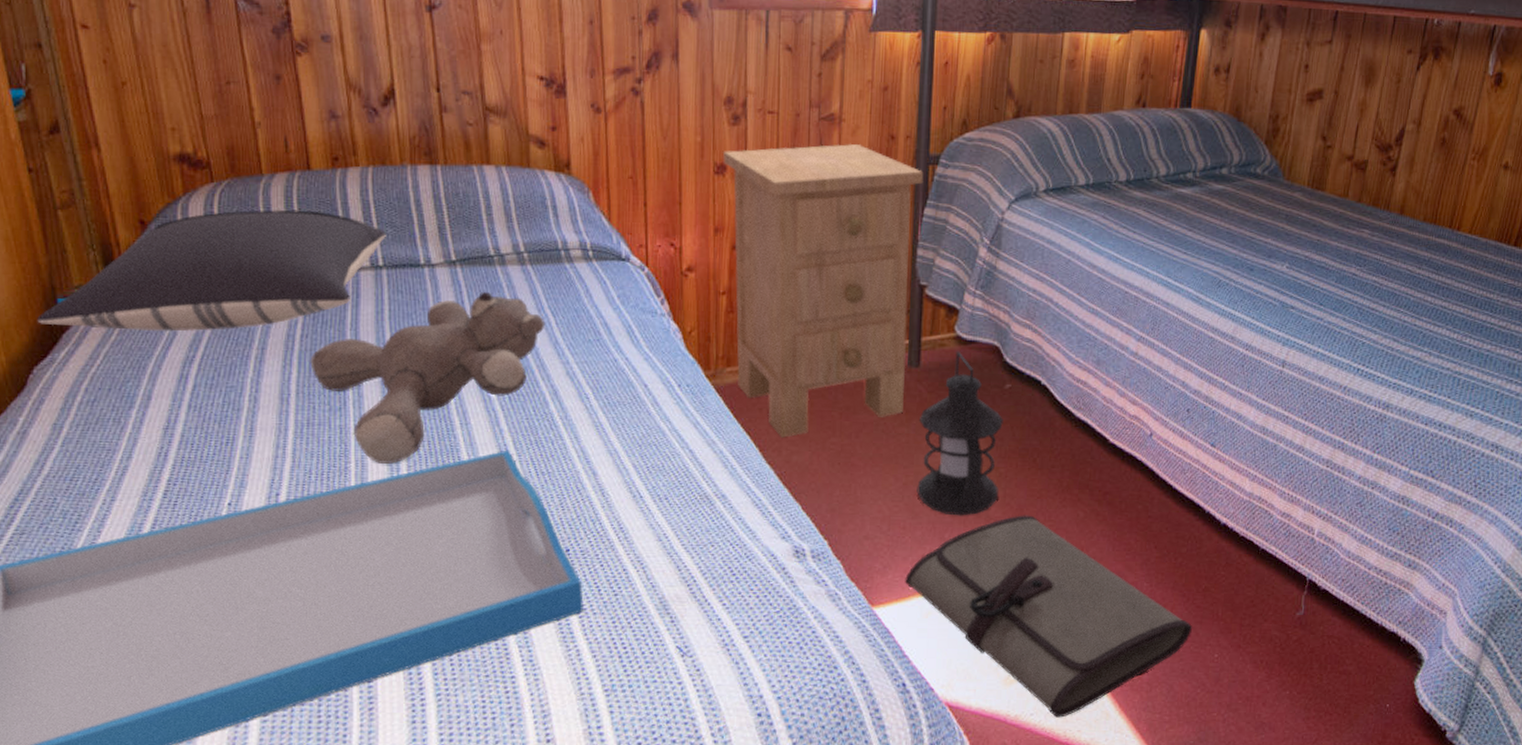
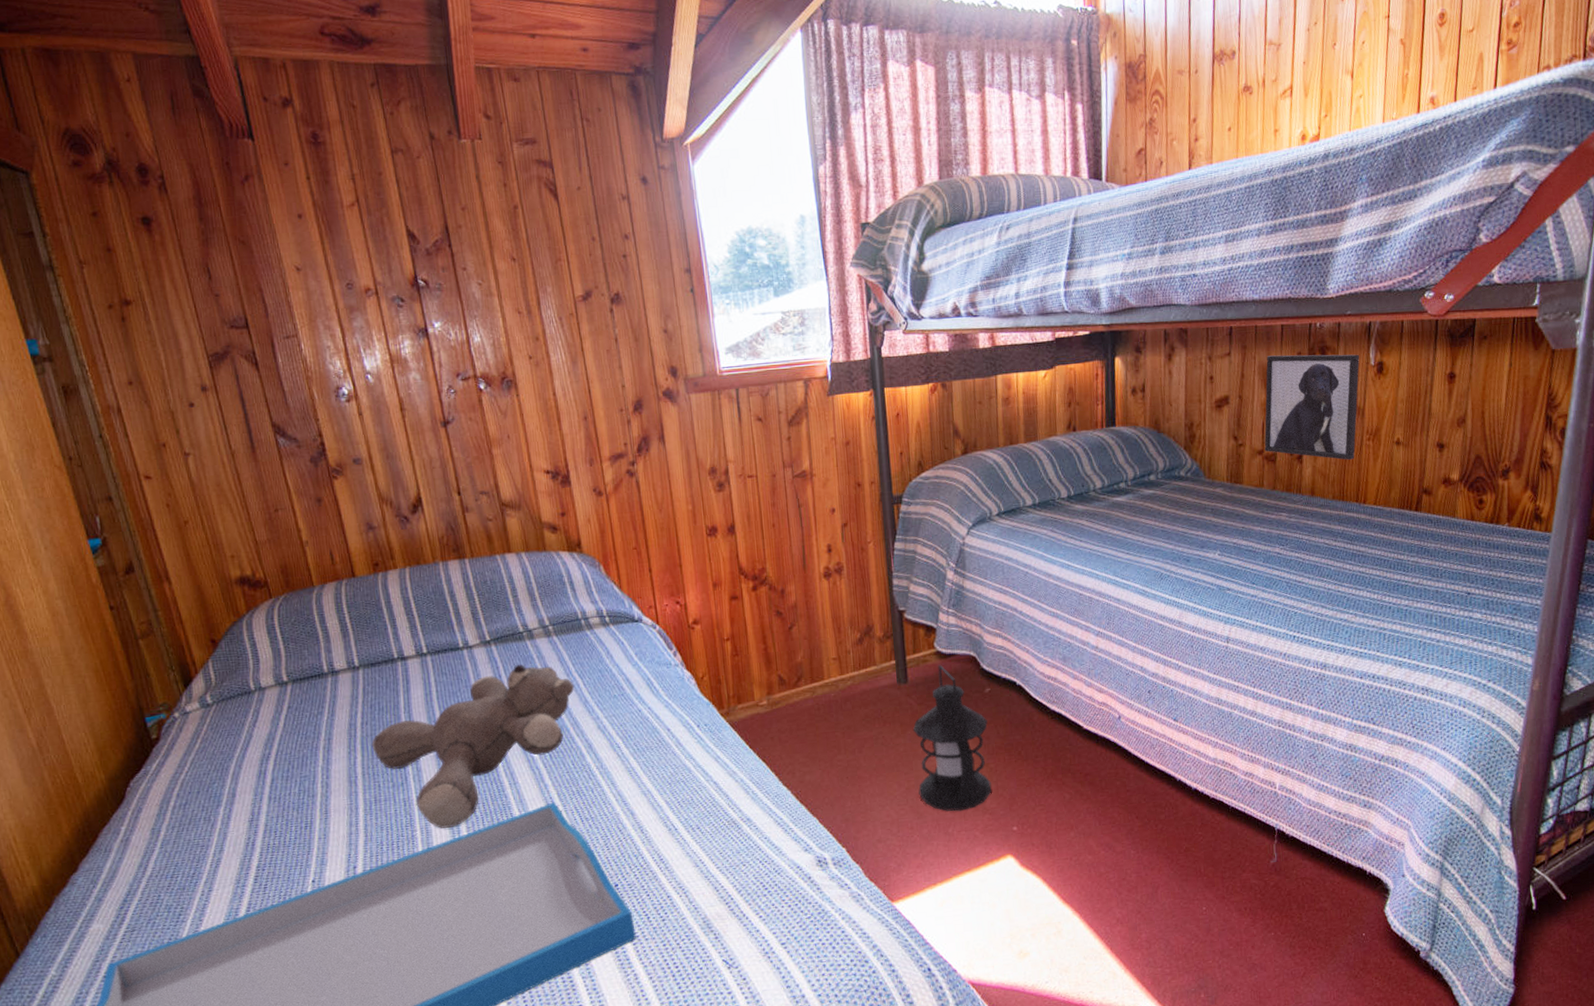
pillow: present [37,209,386,332] -> none [129,612,427,742]
nightstand: present [723,144,924,438] -> none [713,495,898,761]
tool roll: present [905,515,1193,718] -> none [918,802,1180,983]
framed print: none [1355,49,1478,179] -> present [1264,354,1360,460]

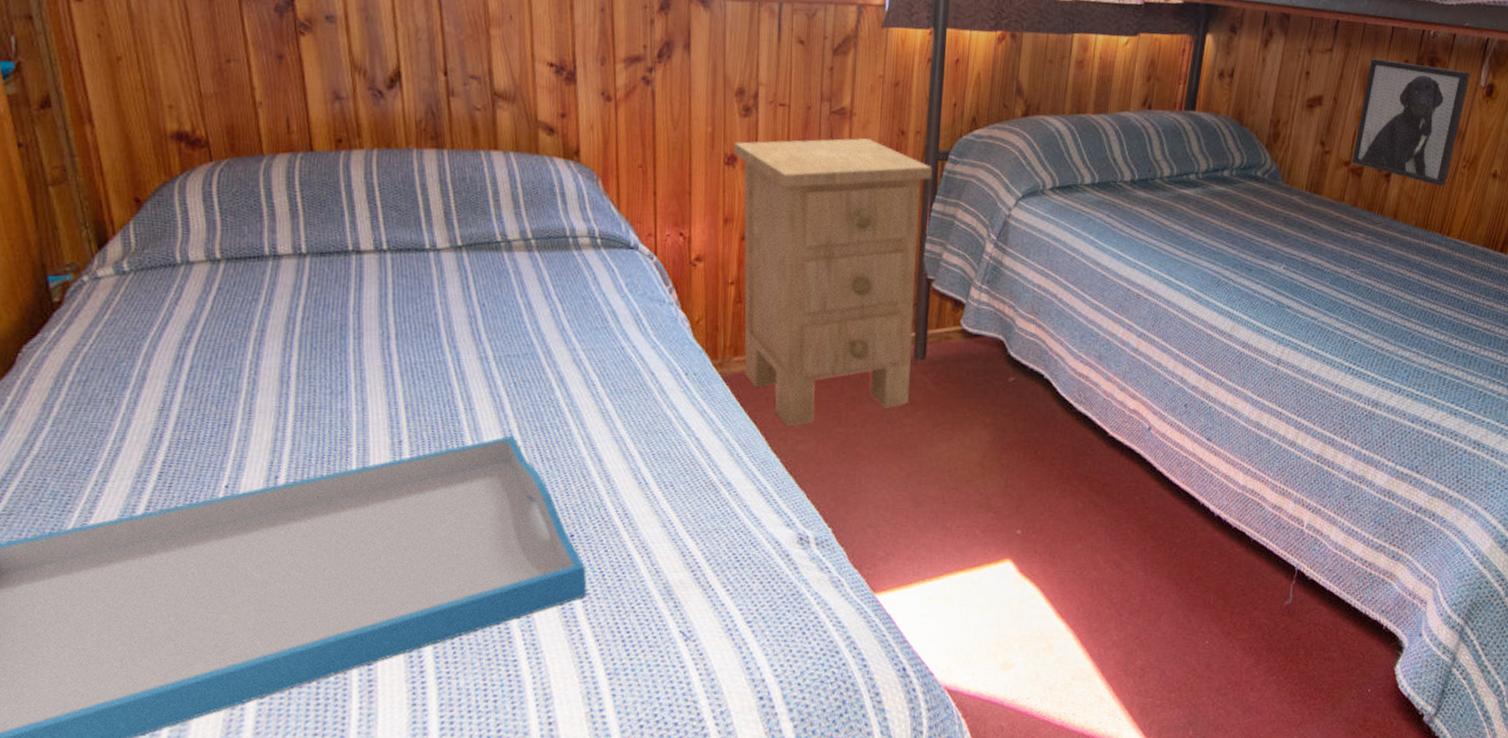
stuffed bear: present [371,664,574,829] -> none [311,277,551,448]
nightstand: none [713,495,898,761] -> present [734,138,933,427]
lantern: present [912,664,992,811] -> none [920,344,1006,506]

